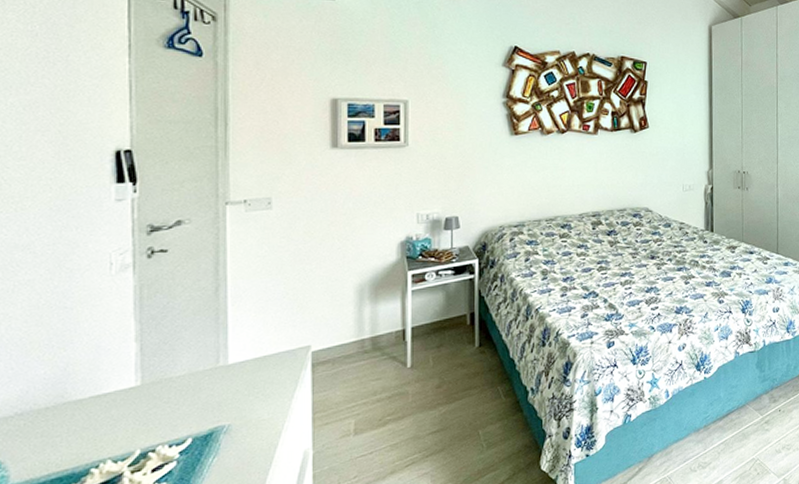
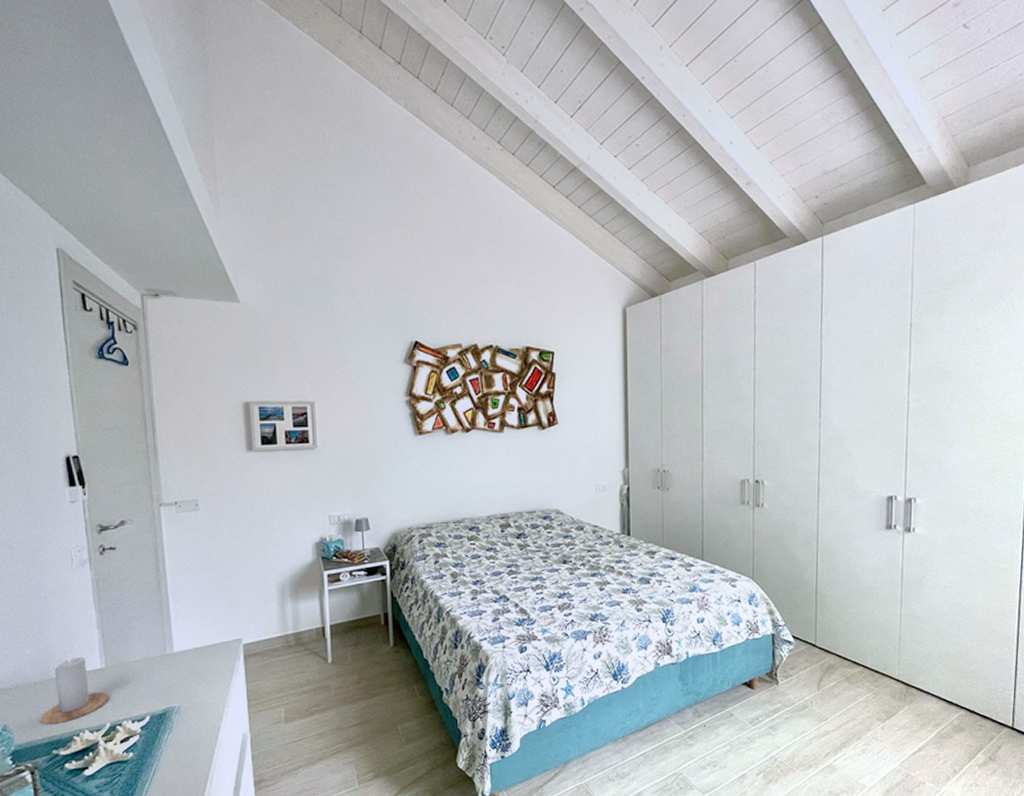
candle: none [48,361,141,457] -> present [40,645,108,724]

